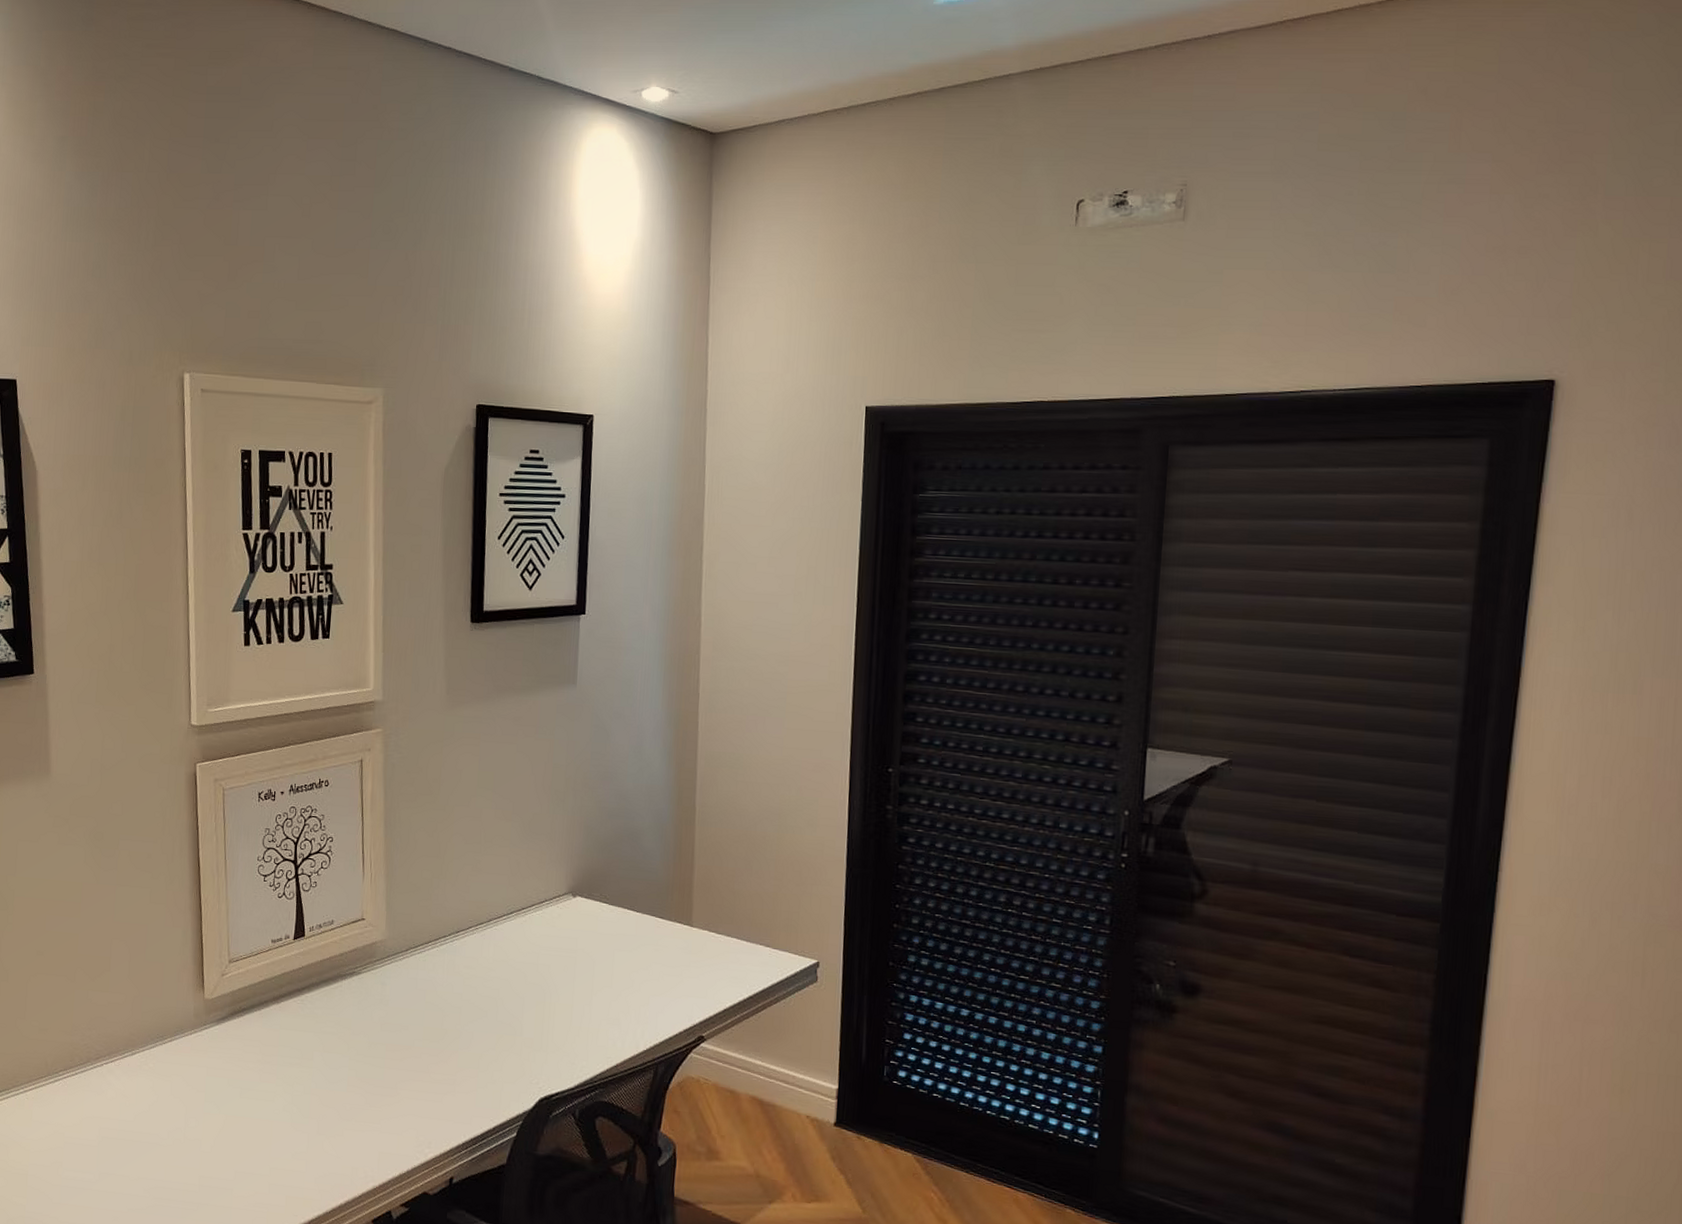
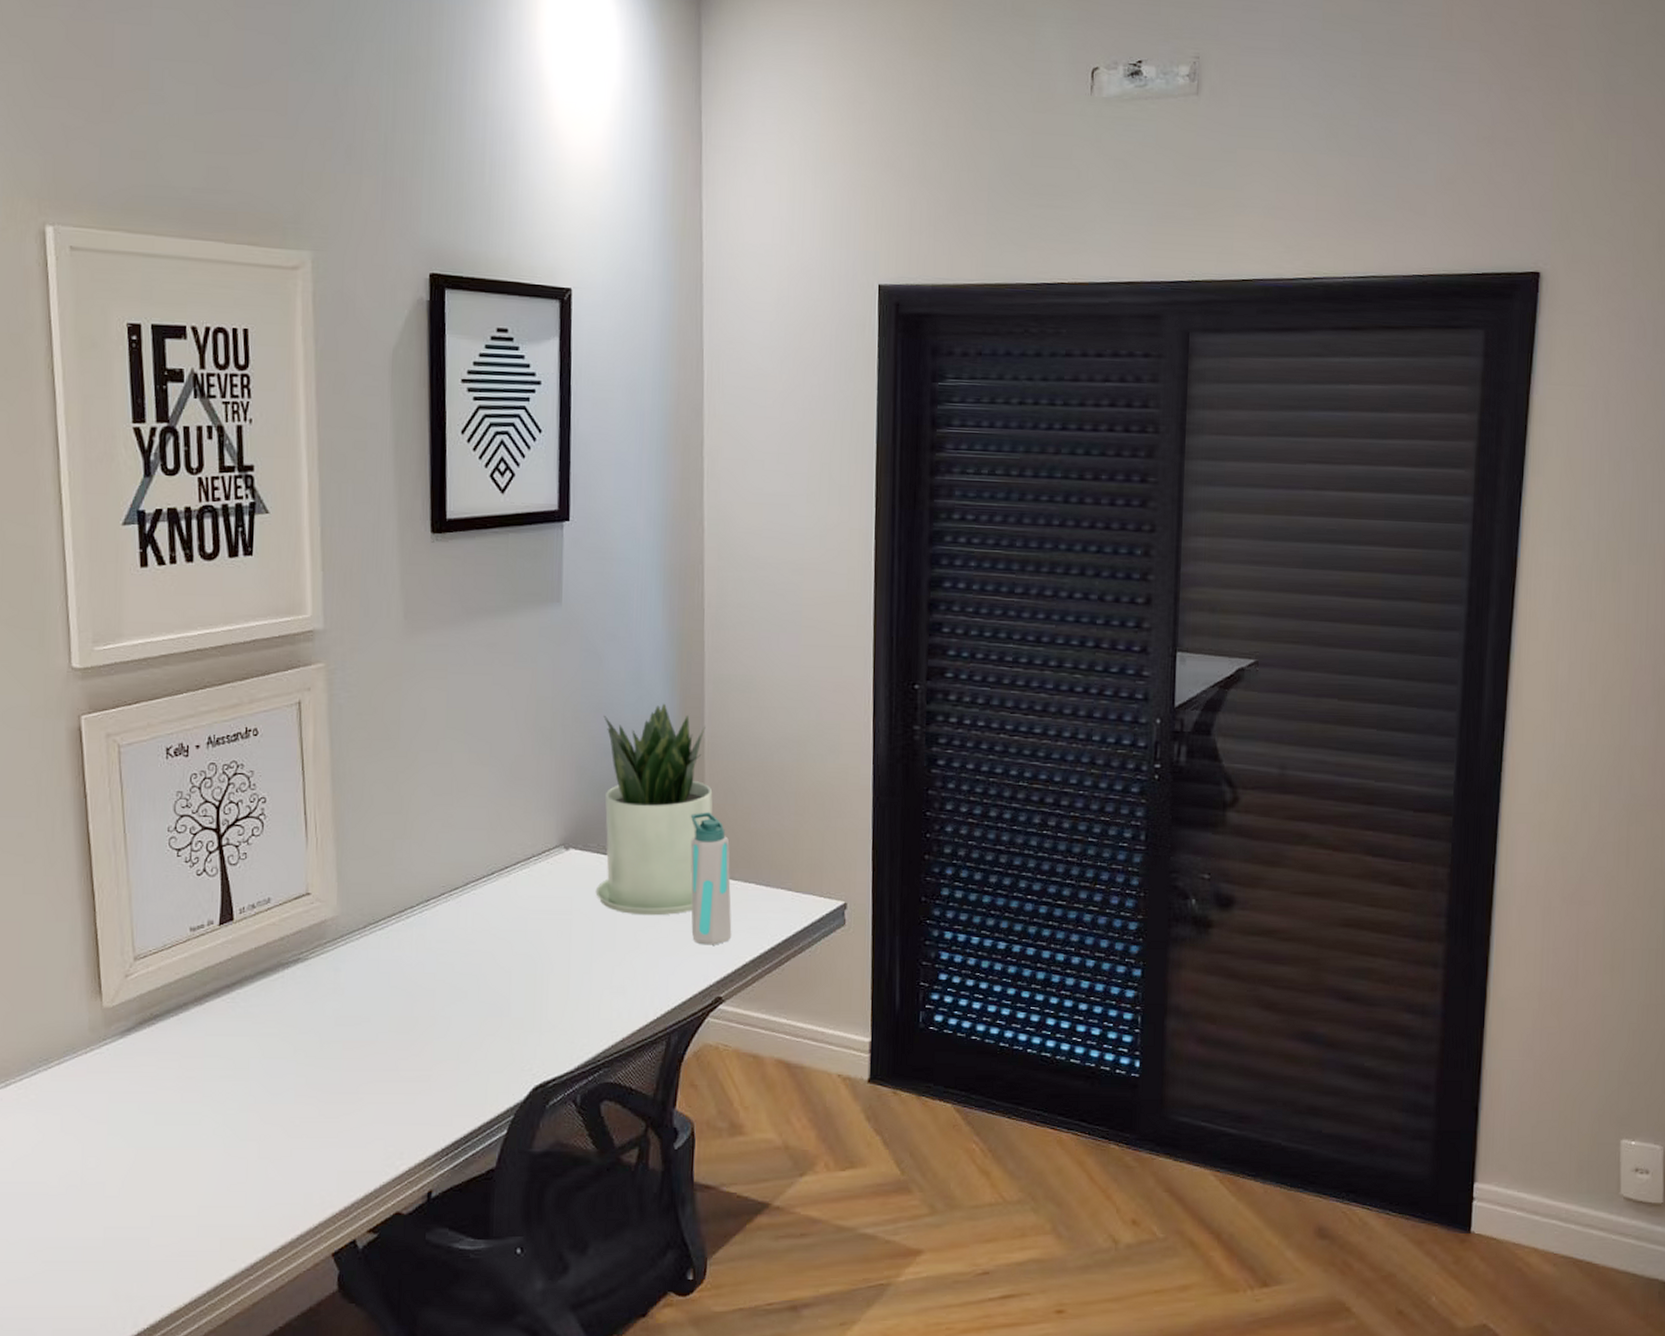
planter: none [597,774,702,960] -> present [595,703,713,916]
water bottle: none [679,871,715,990] -> present [690,811,732,945]

